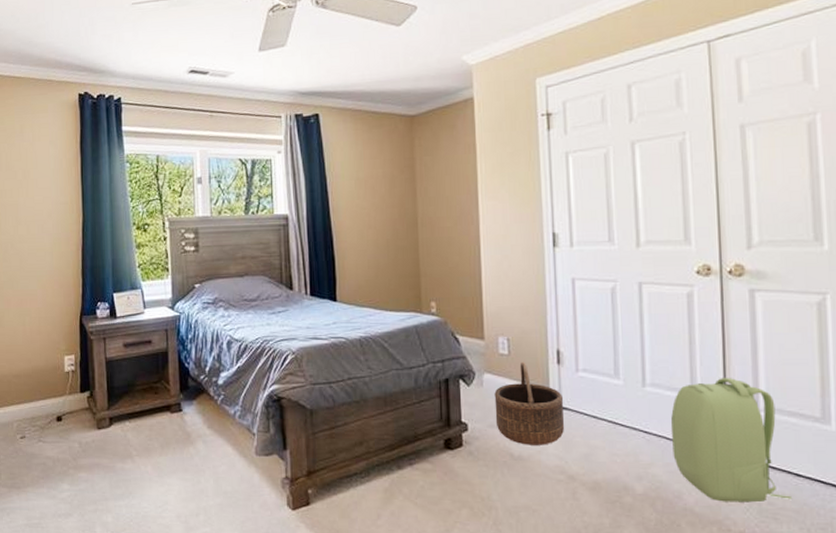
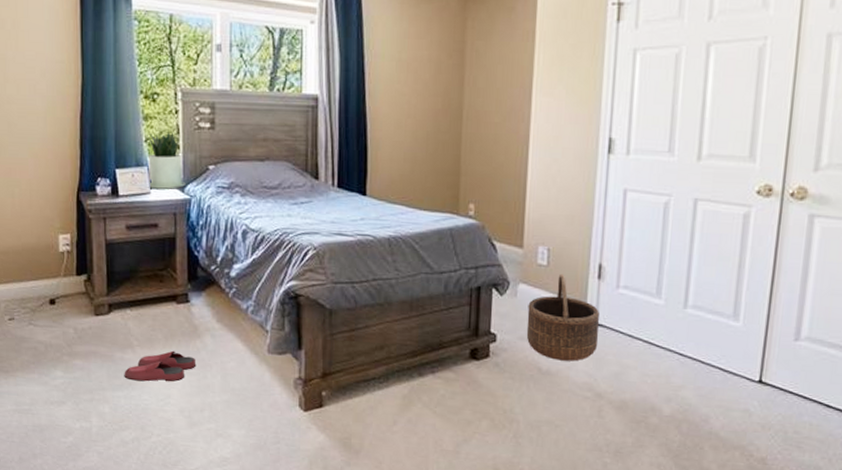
slippers: none [125,458,190,490] -> present [124,350,195,382]
planter: none [140,257,175,308] -> present [147,132,186,189]
backpack: present [670,378,793,503] -> none [705,304,819,431]

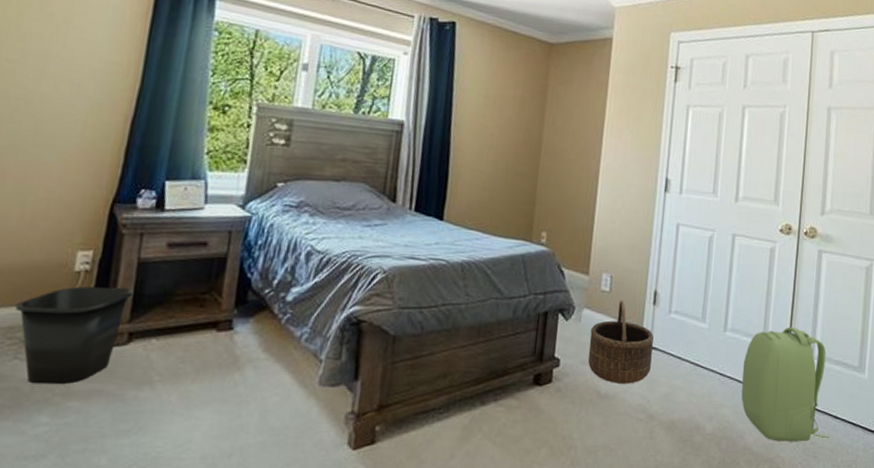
waste bin: none [23,264,106,346] -> present [15,286,134,384]
slippers: present [124,350,195,382] -> none [134,386,230,424]
planter: present [147,132,186,189] -> none [202,145,249,206]
backpack: none [705,304,819,431] -> present [741,327,830,442]

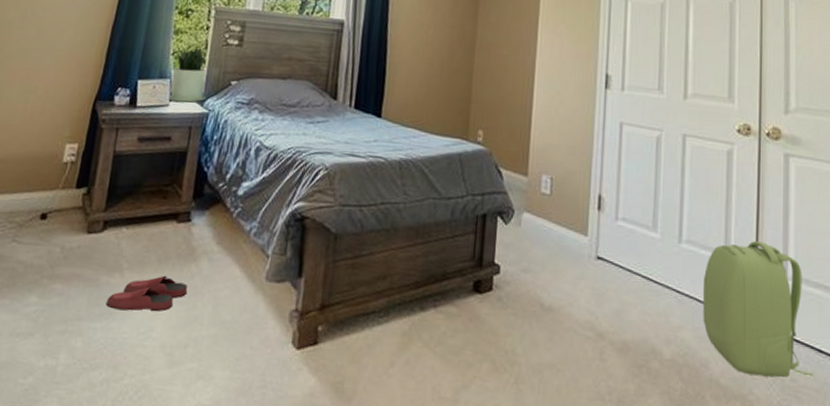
waste bin: present [15,286,134,384] -> none [15,176,109,267]
slippers: none [134,386,230,424] -> present [106,275,187,312]
planter: none [202,145,249,206] -> present [167,46,207,103]
basket: present [588,299,654,384] -> none [529,203,600,297]

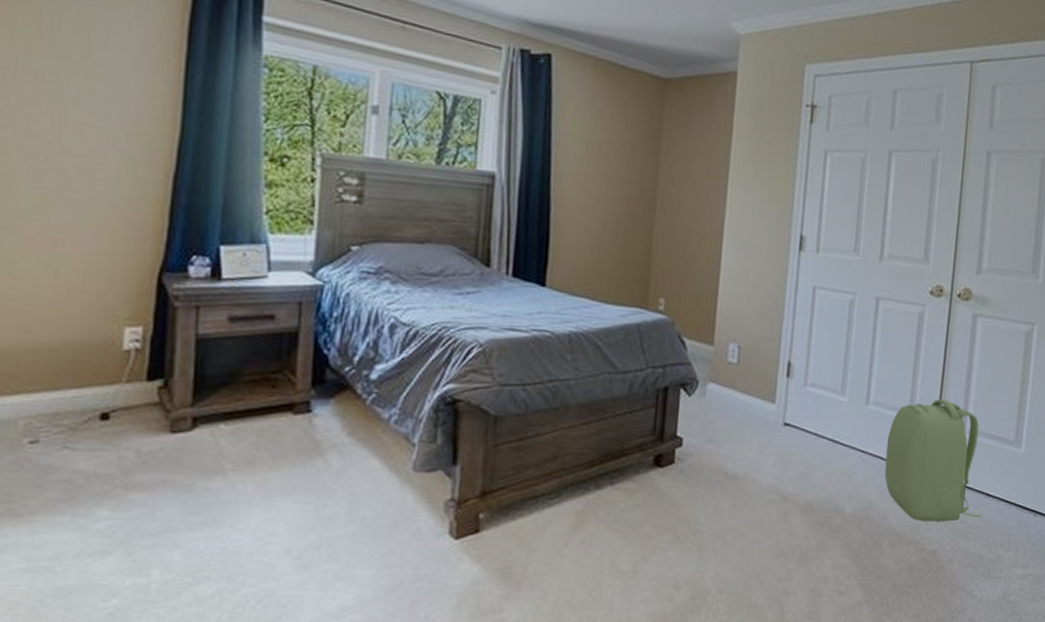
slippers: present [106,275,187,312] -> none [207,474,314,516]
planter: present [167,46,207,103] -> none [264,203,319,273]

